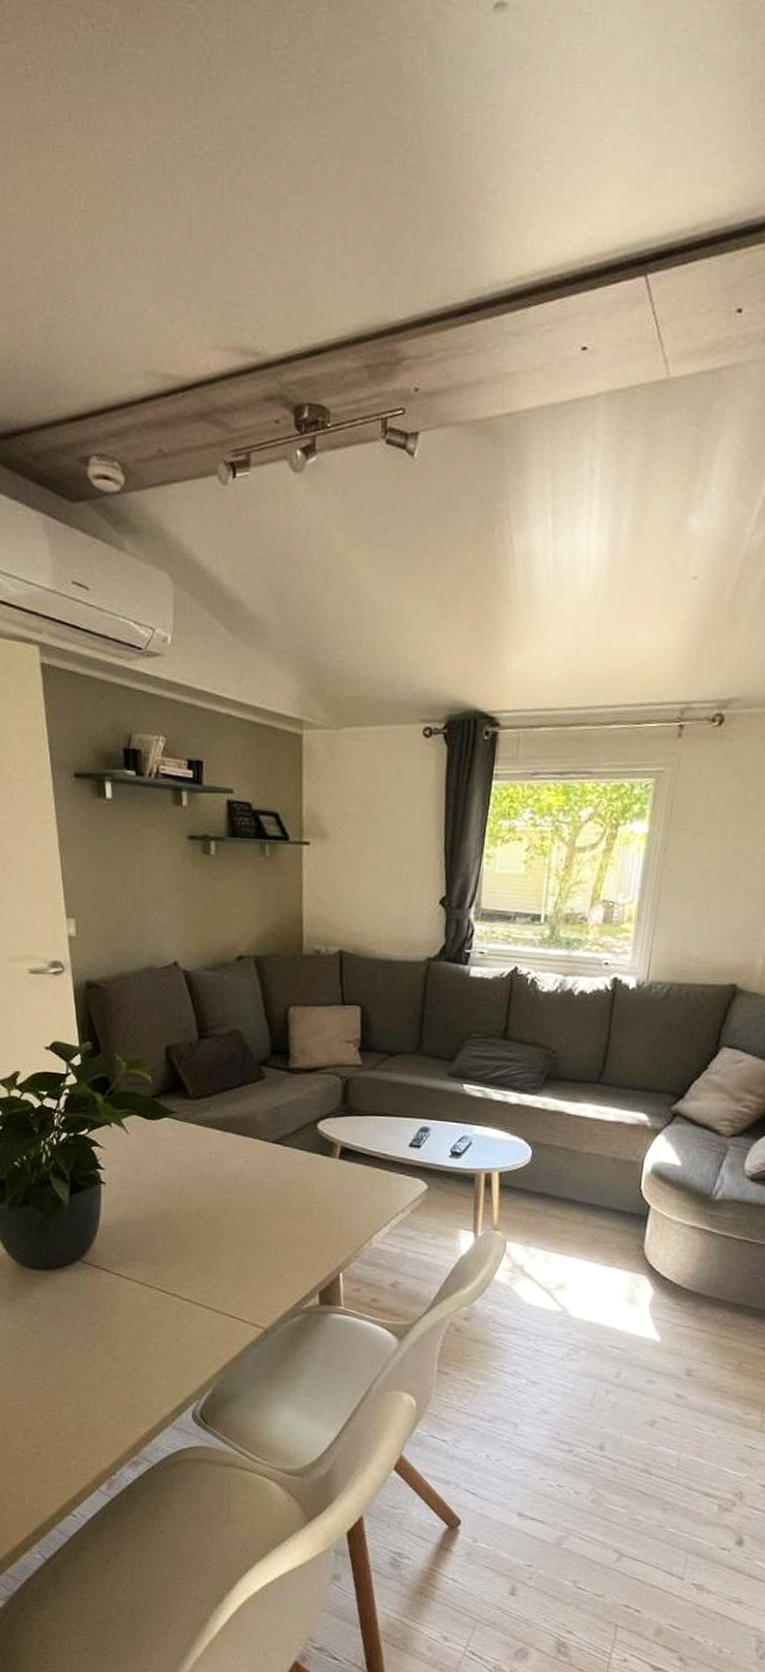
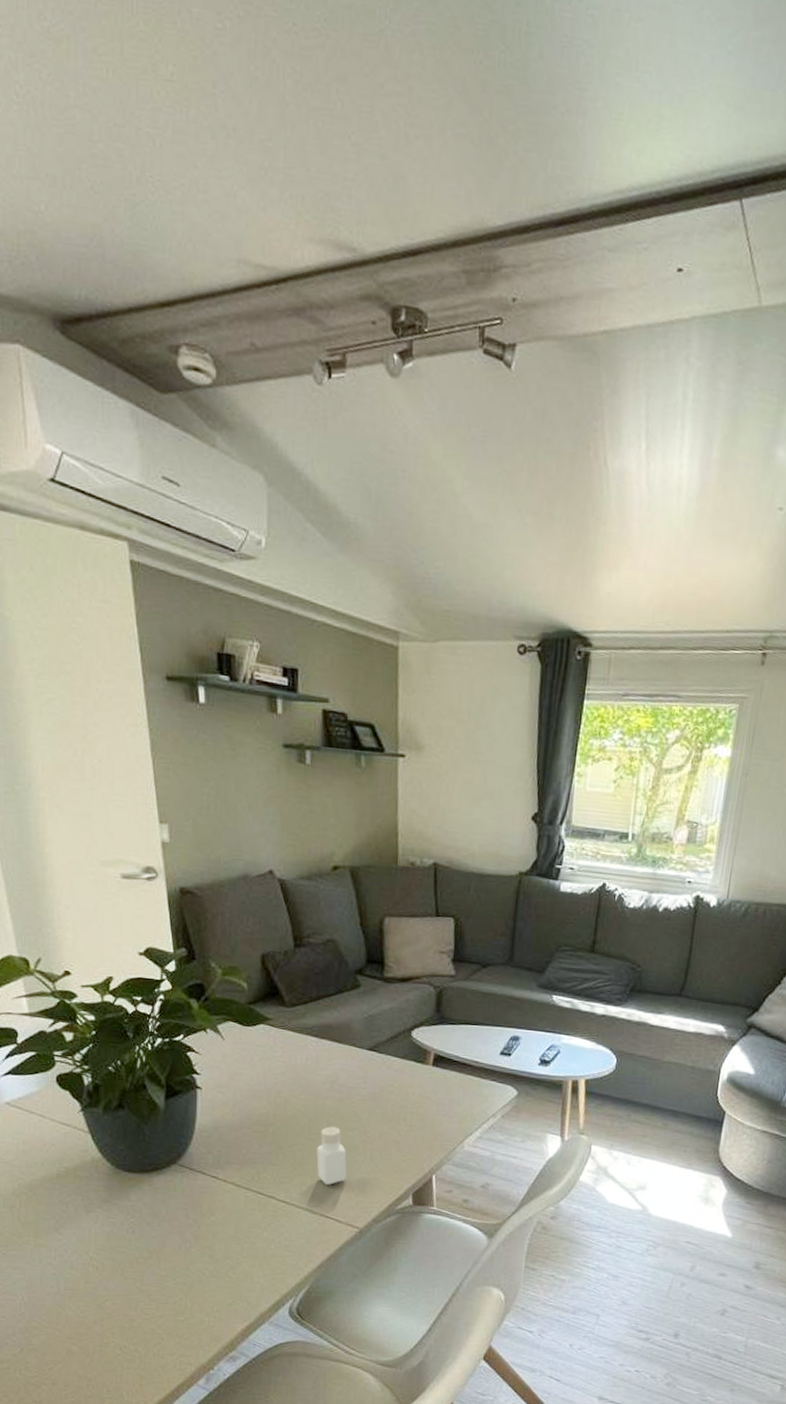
pepper shaker: none [221,1221,252,1283] -> present [316,1125,347,1185]

